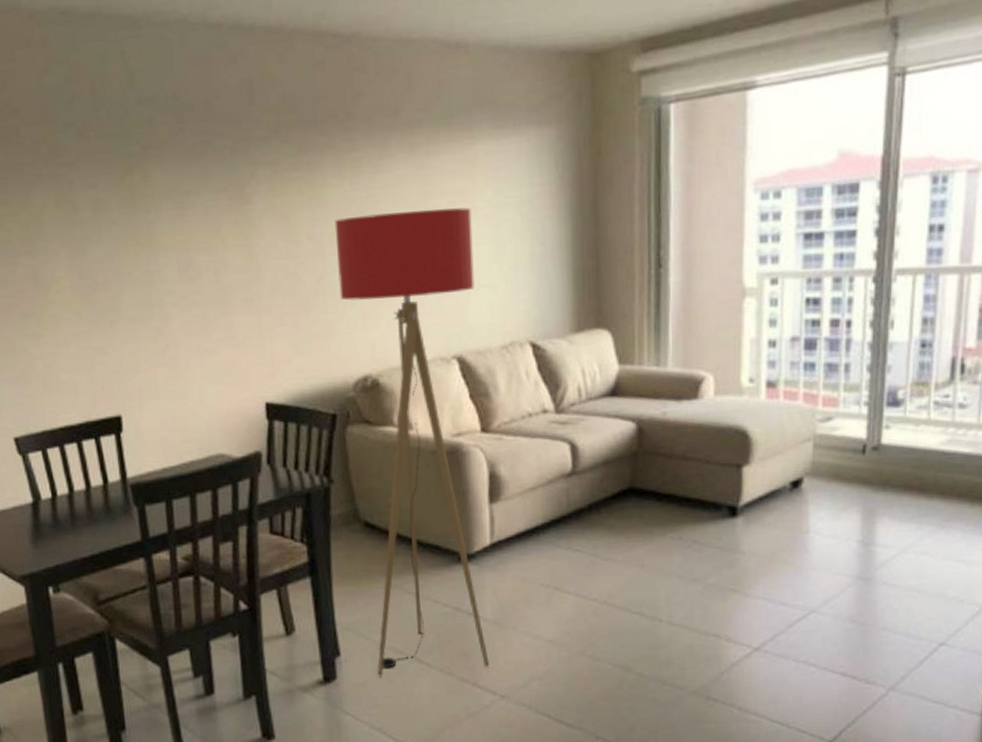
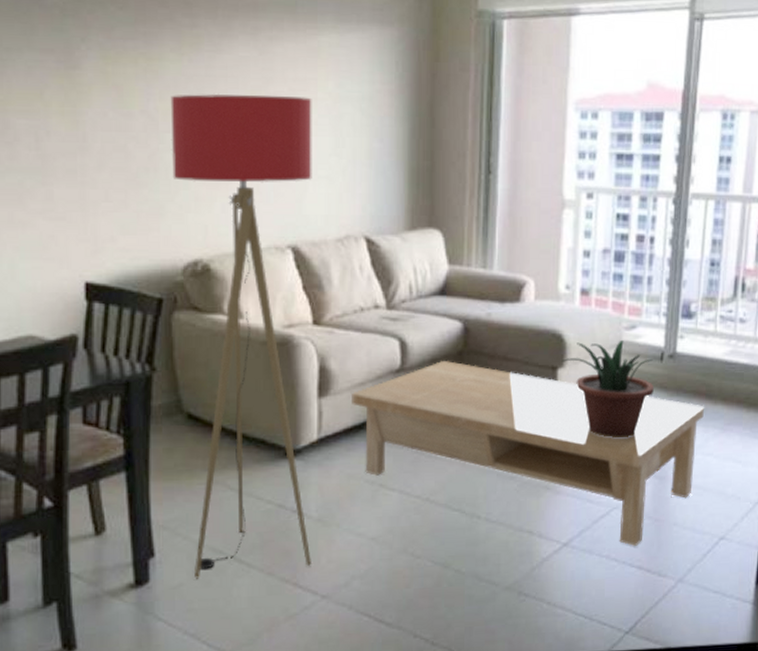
coffee table: none [523,463,918,651] -> present [352,361,705,546]
potted plant: none [747,434,855,537] -> present [561,341,654,438]

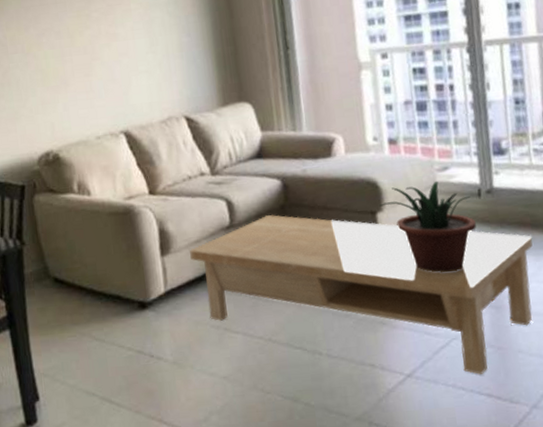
floor lamp: present [170,93,312,579] -> none [14,9,172,418]

